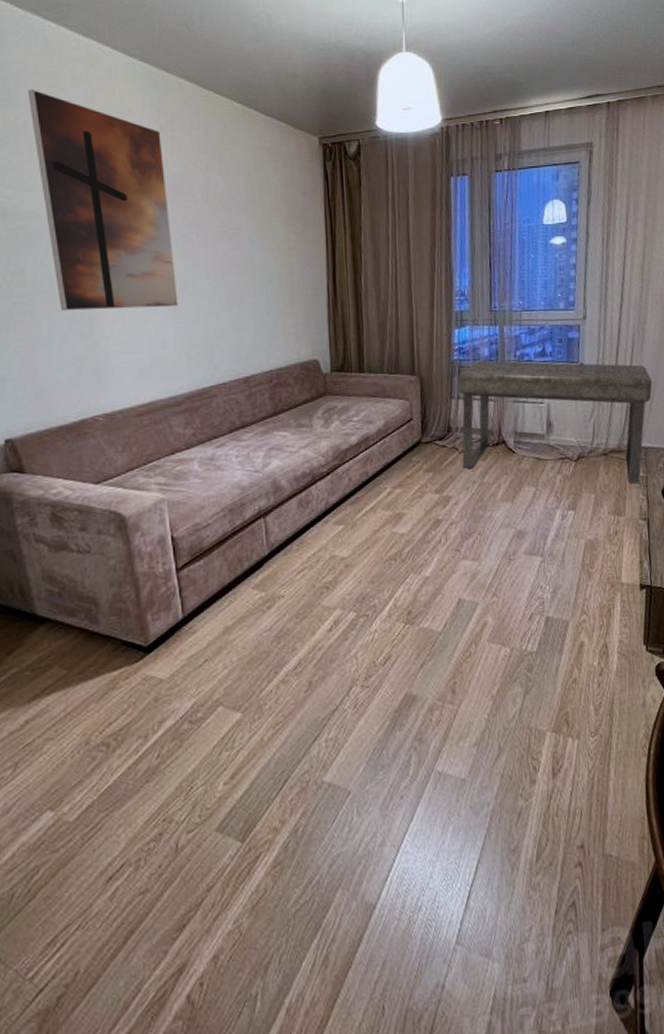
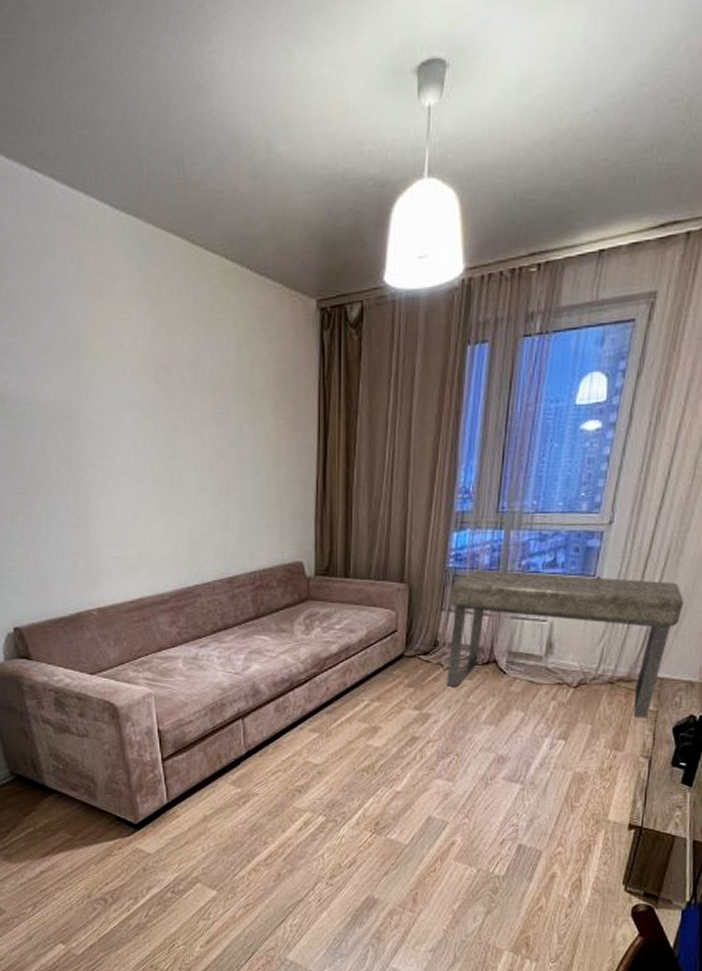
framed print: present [27,89,178,311] -> none [18,256,165,503]

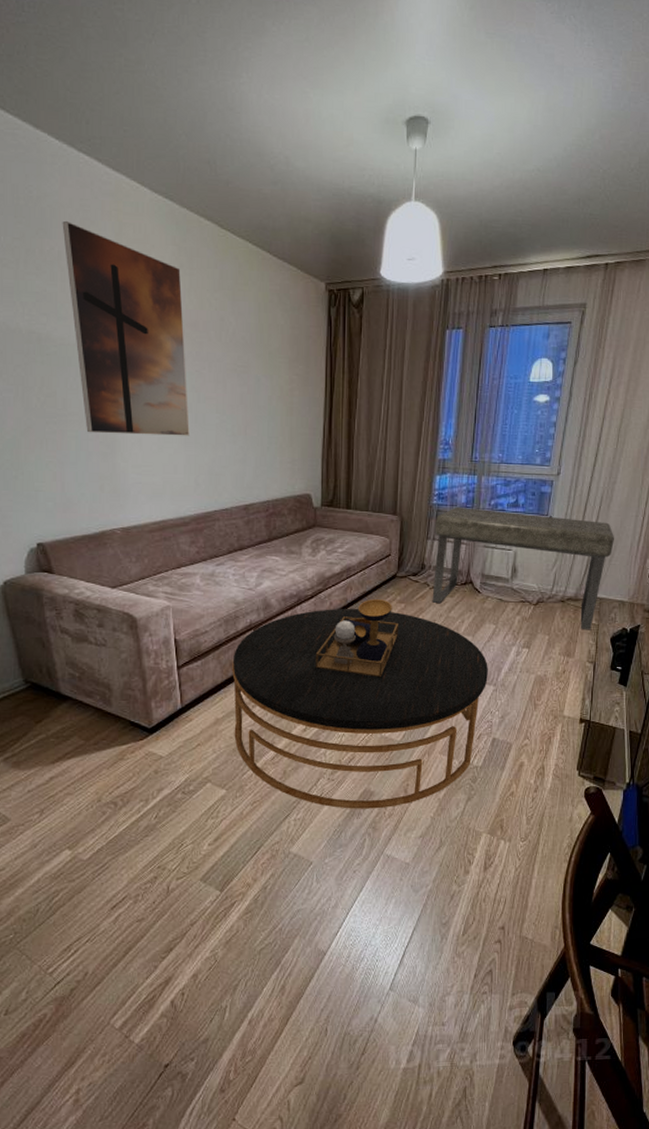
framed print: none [18,256,165,503] -> present [62,220,190,436]
coffee table: none [220,683,514,918] -> present [232,599,488,809]

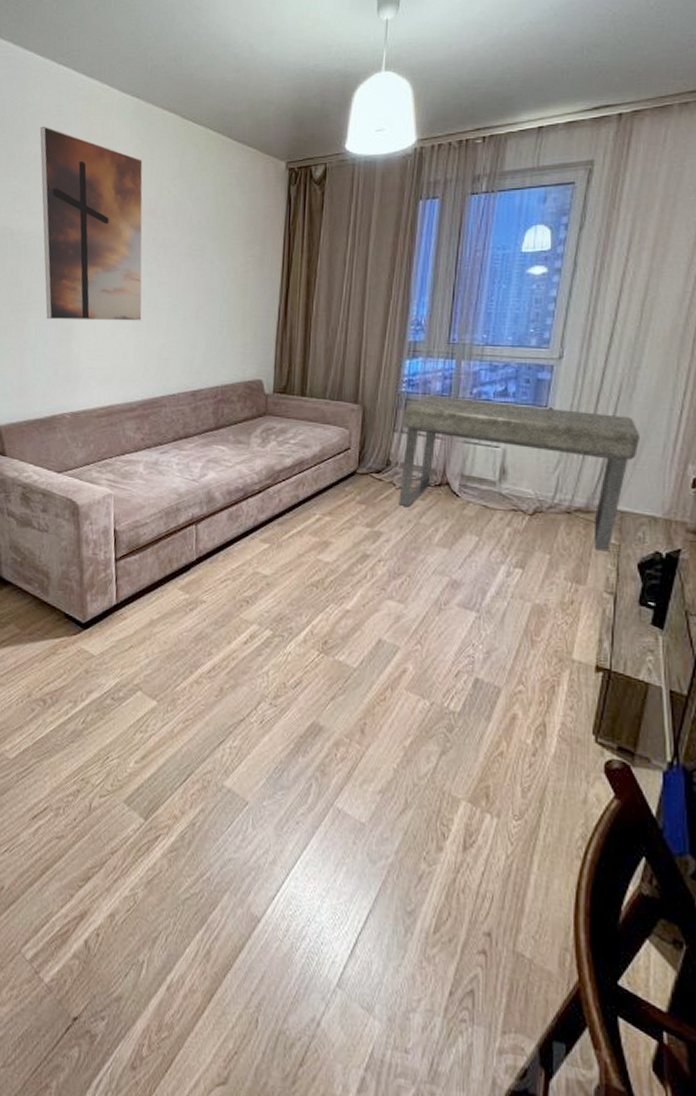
coffee table: present [232,599,488,809] -> none [168,498,469,749]

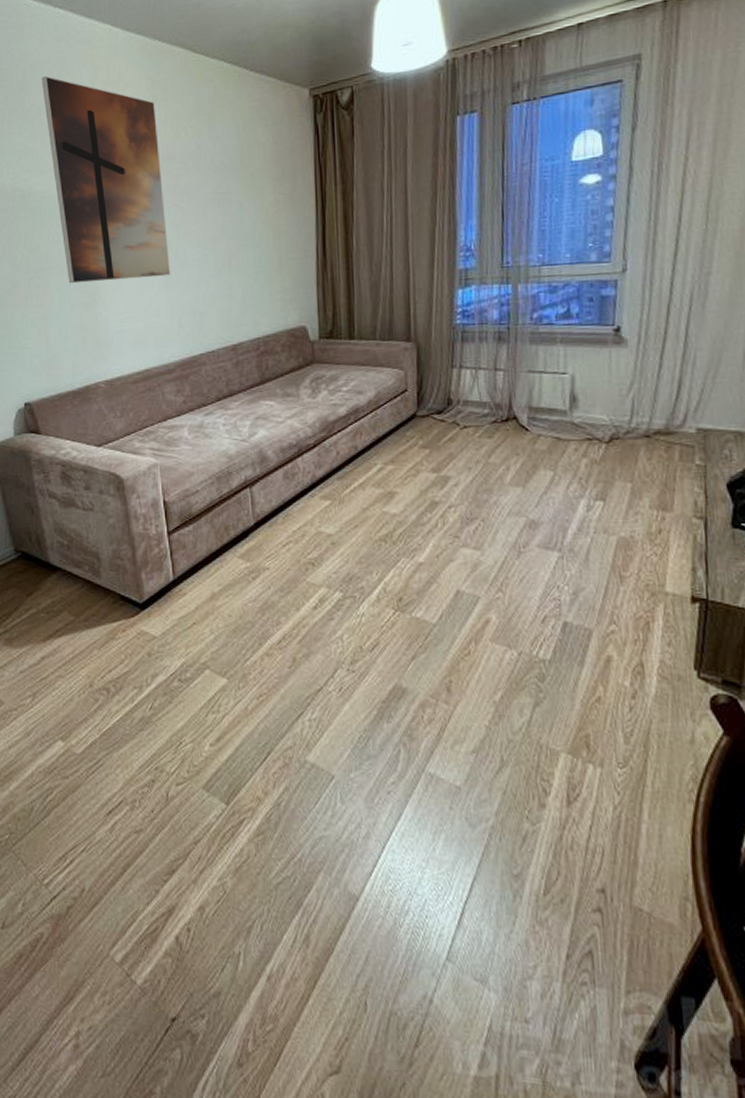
bench: present [399,396,639,552] -> none [460,325,717,474]

